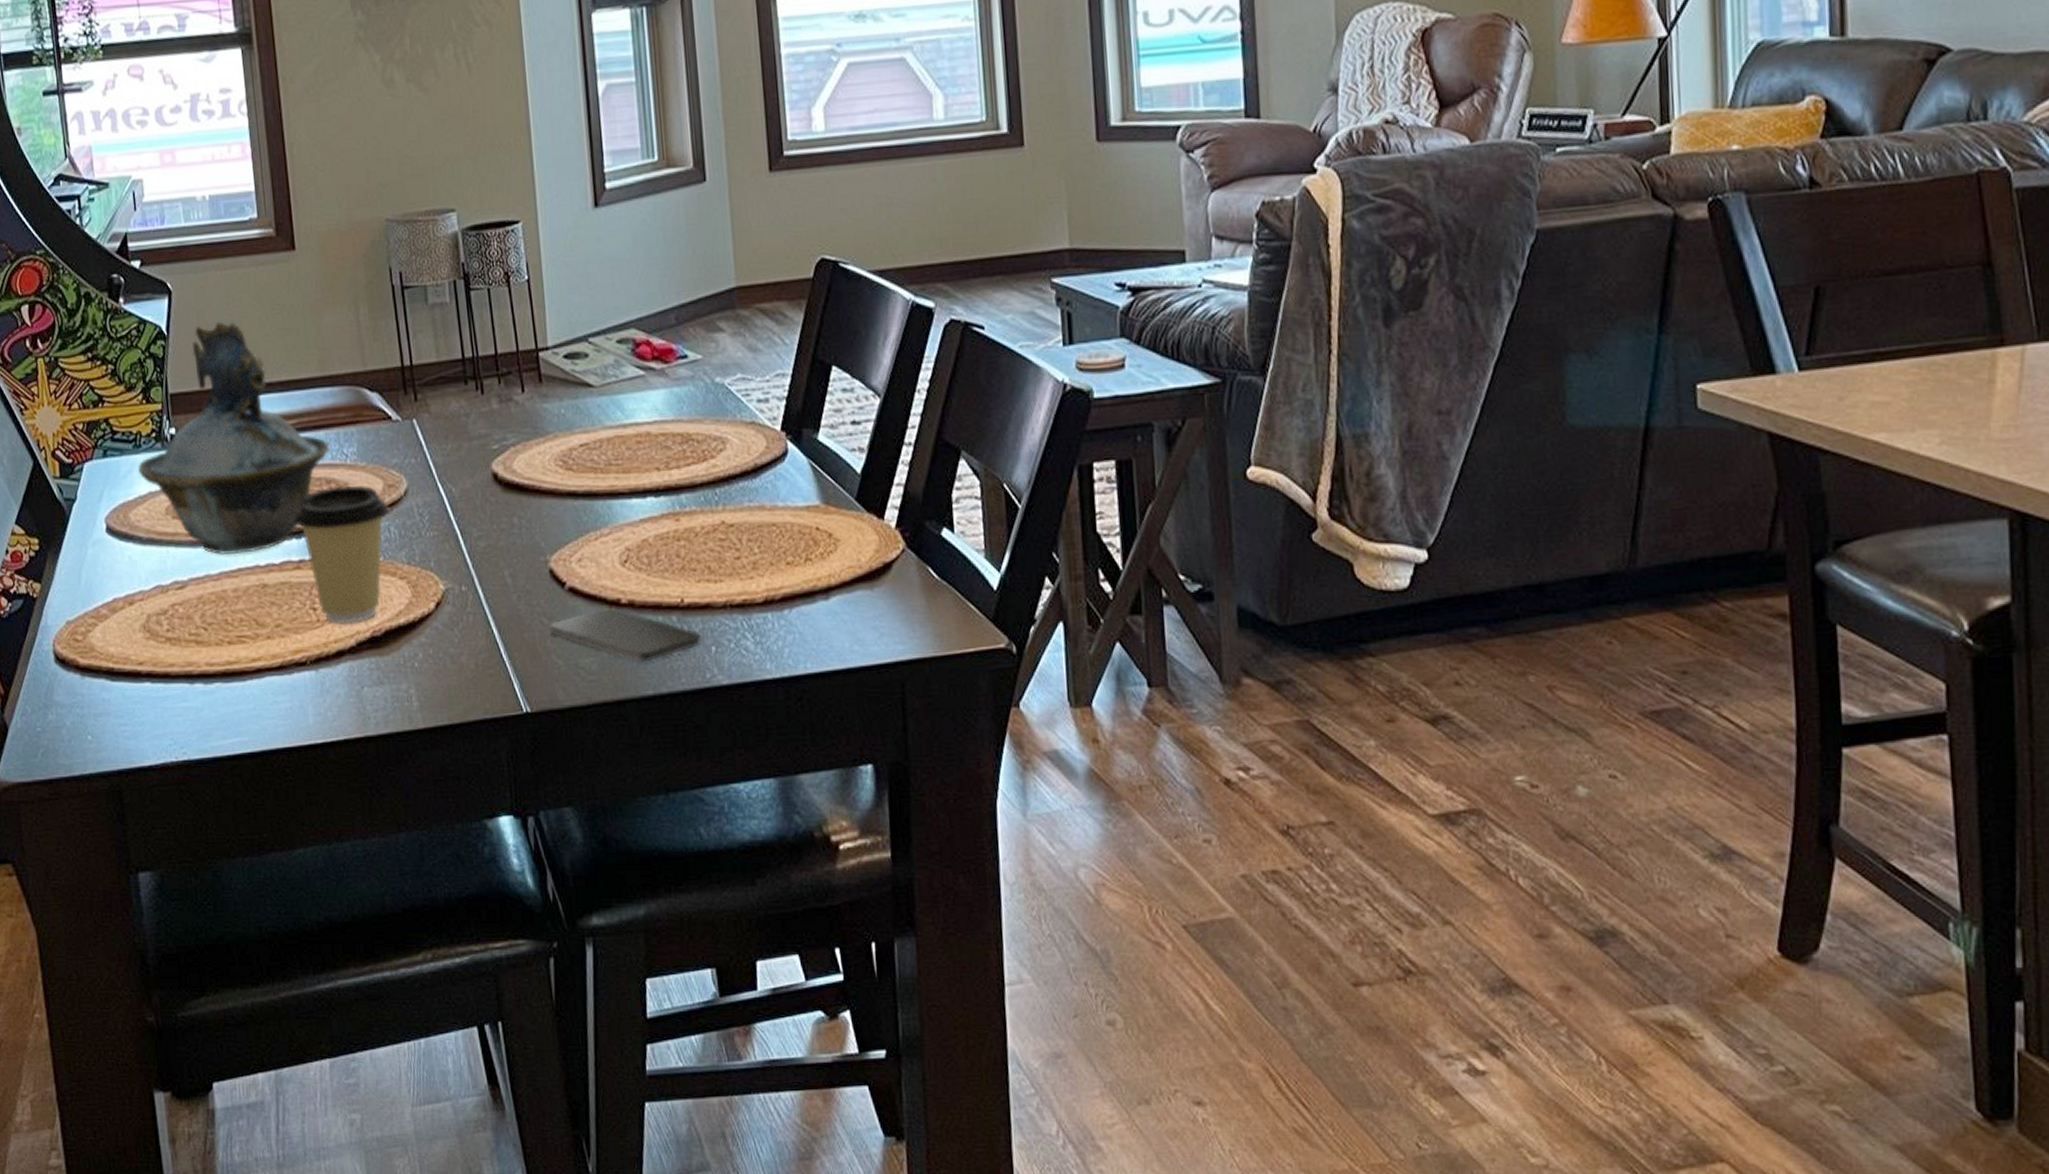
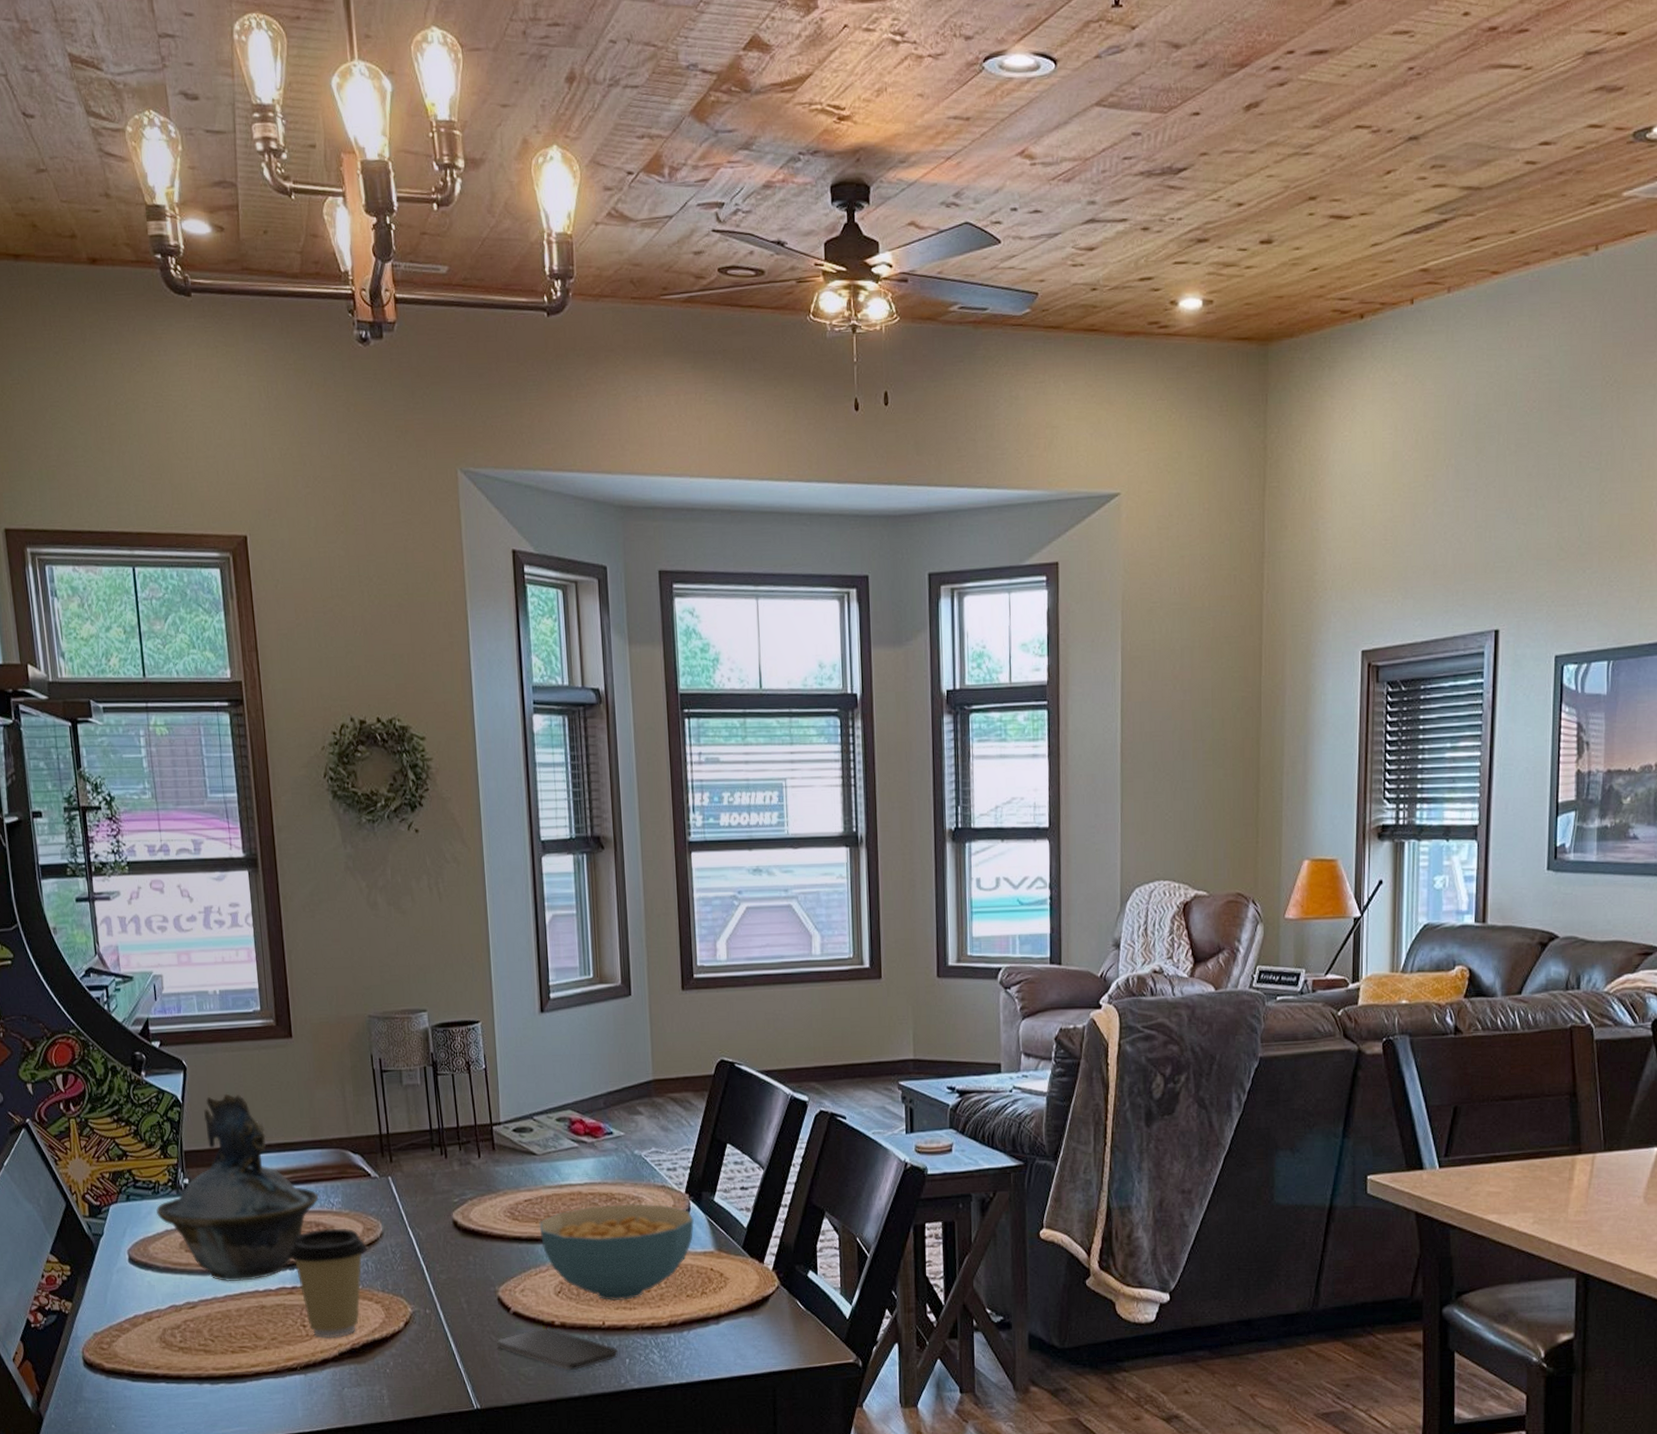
cereal bowl: none [598,445,793,571] -> present [539,1203,694,1300]

